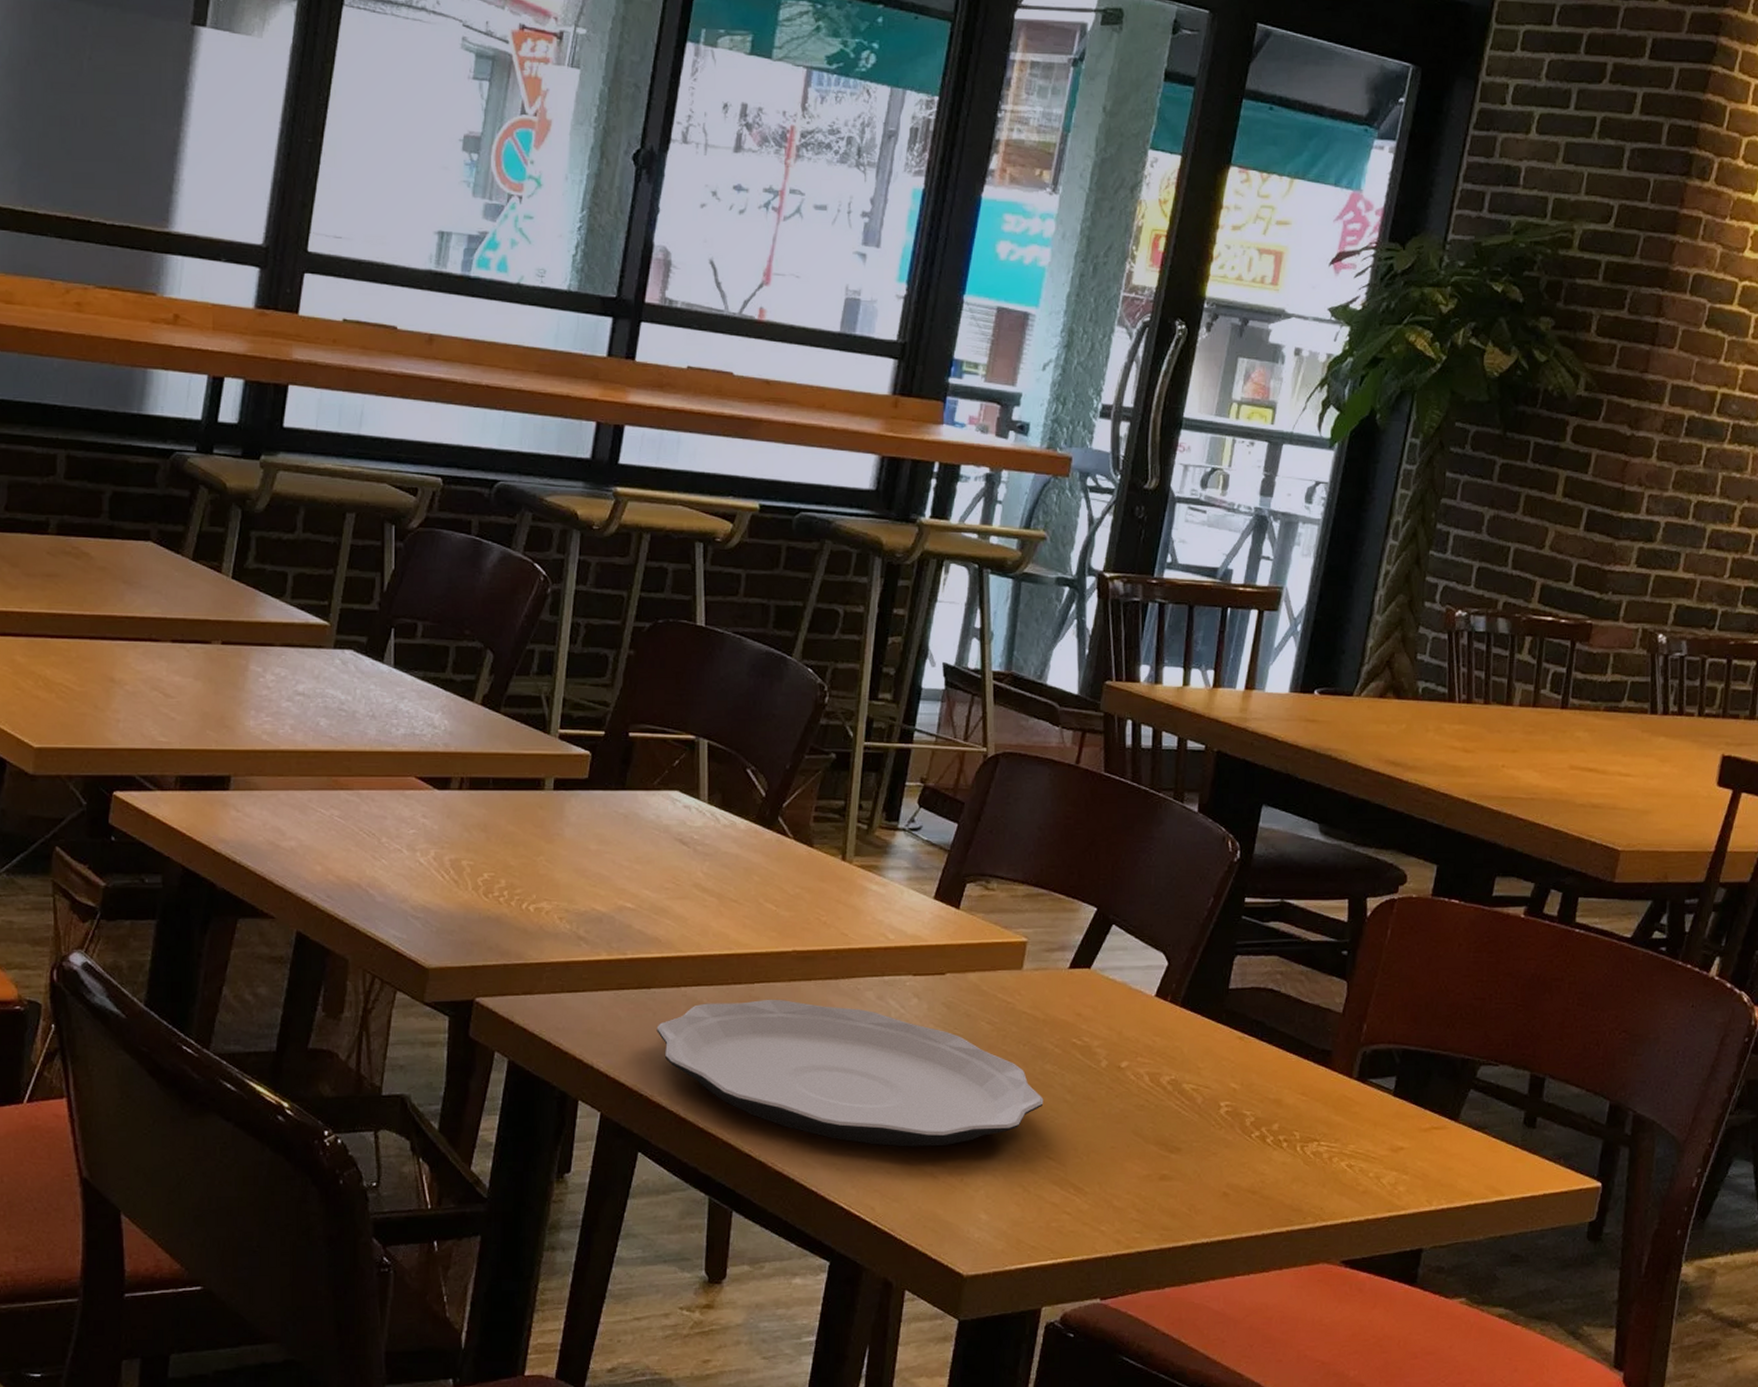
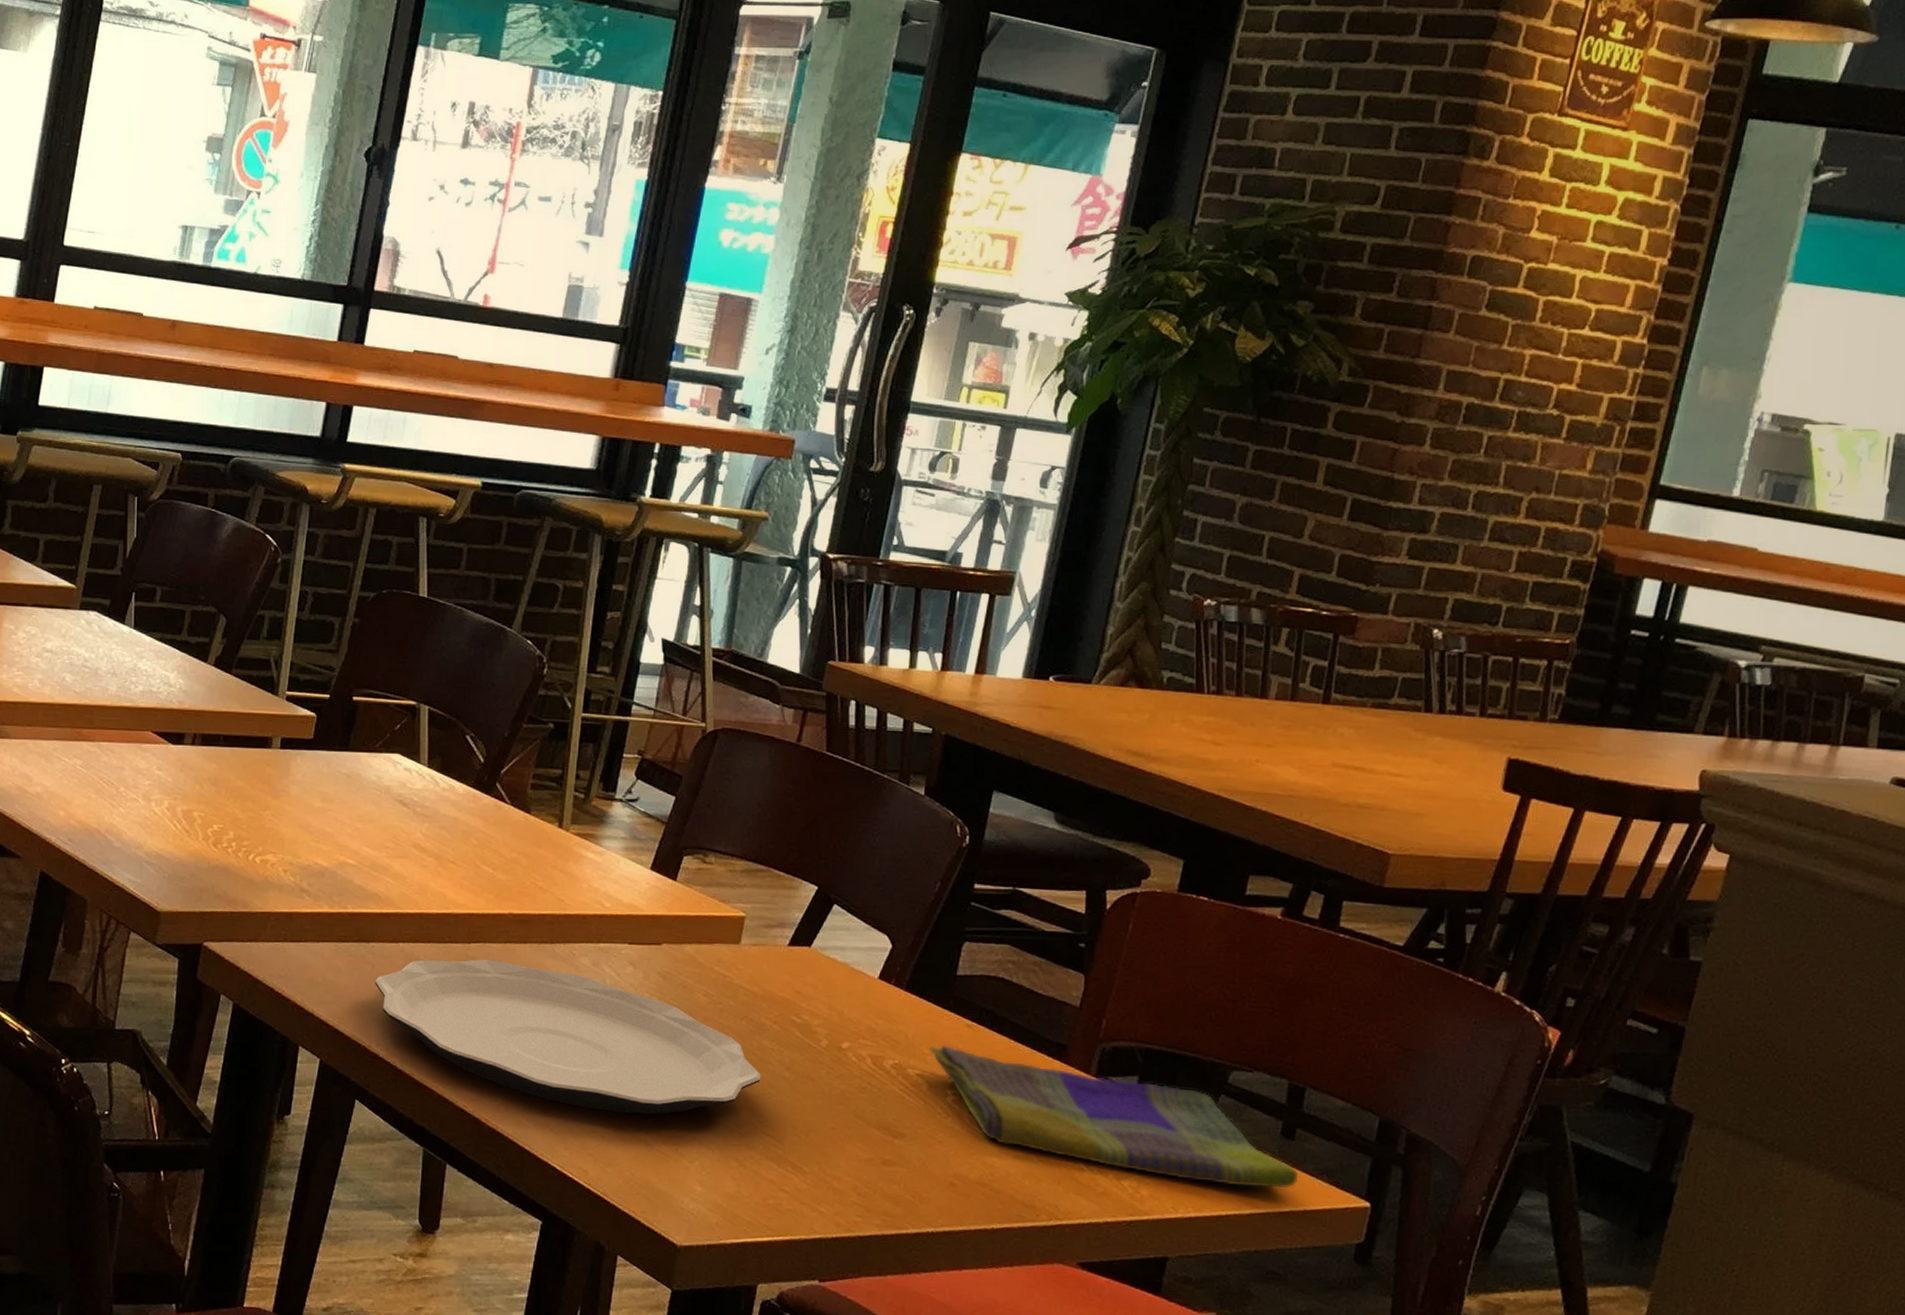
dish towel: none [1203,1058,1539,1176] -> present [929,1045,1299,1189]

